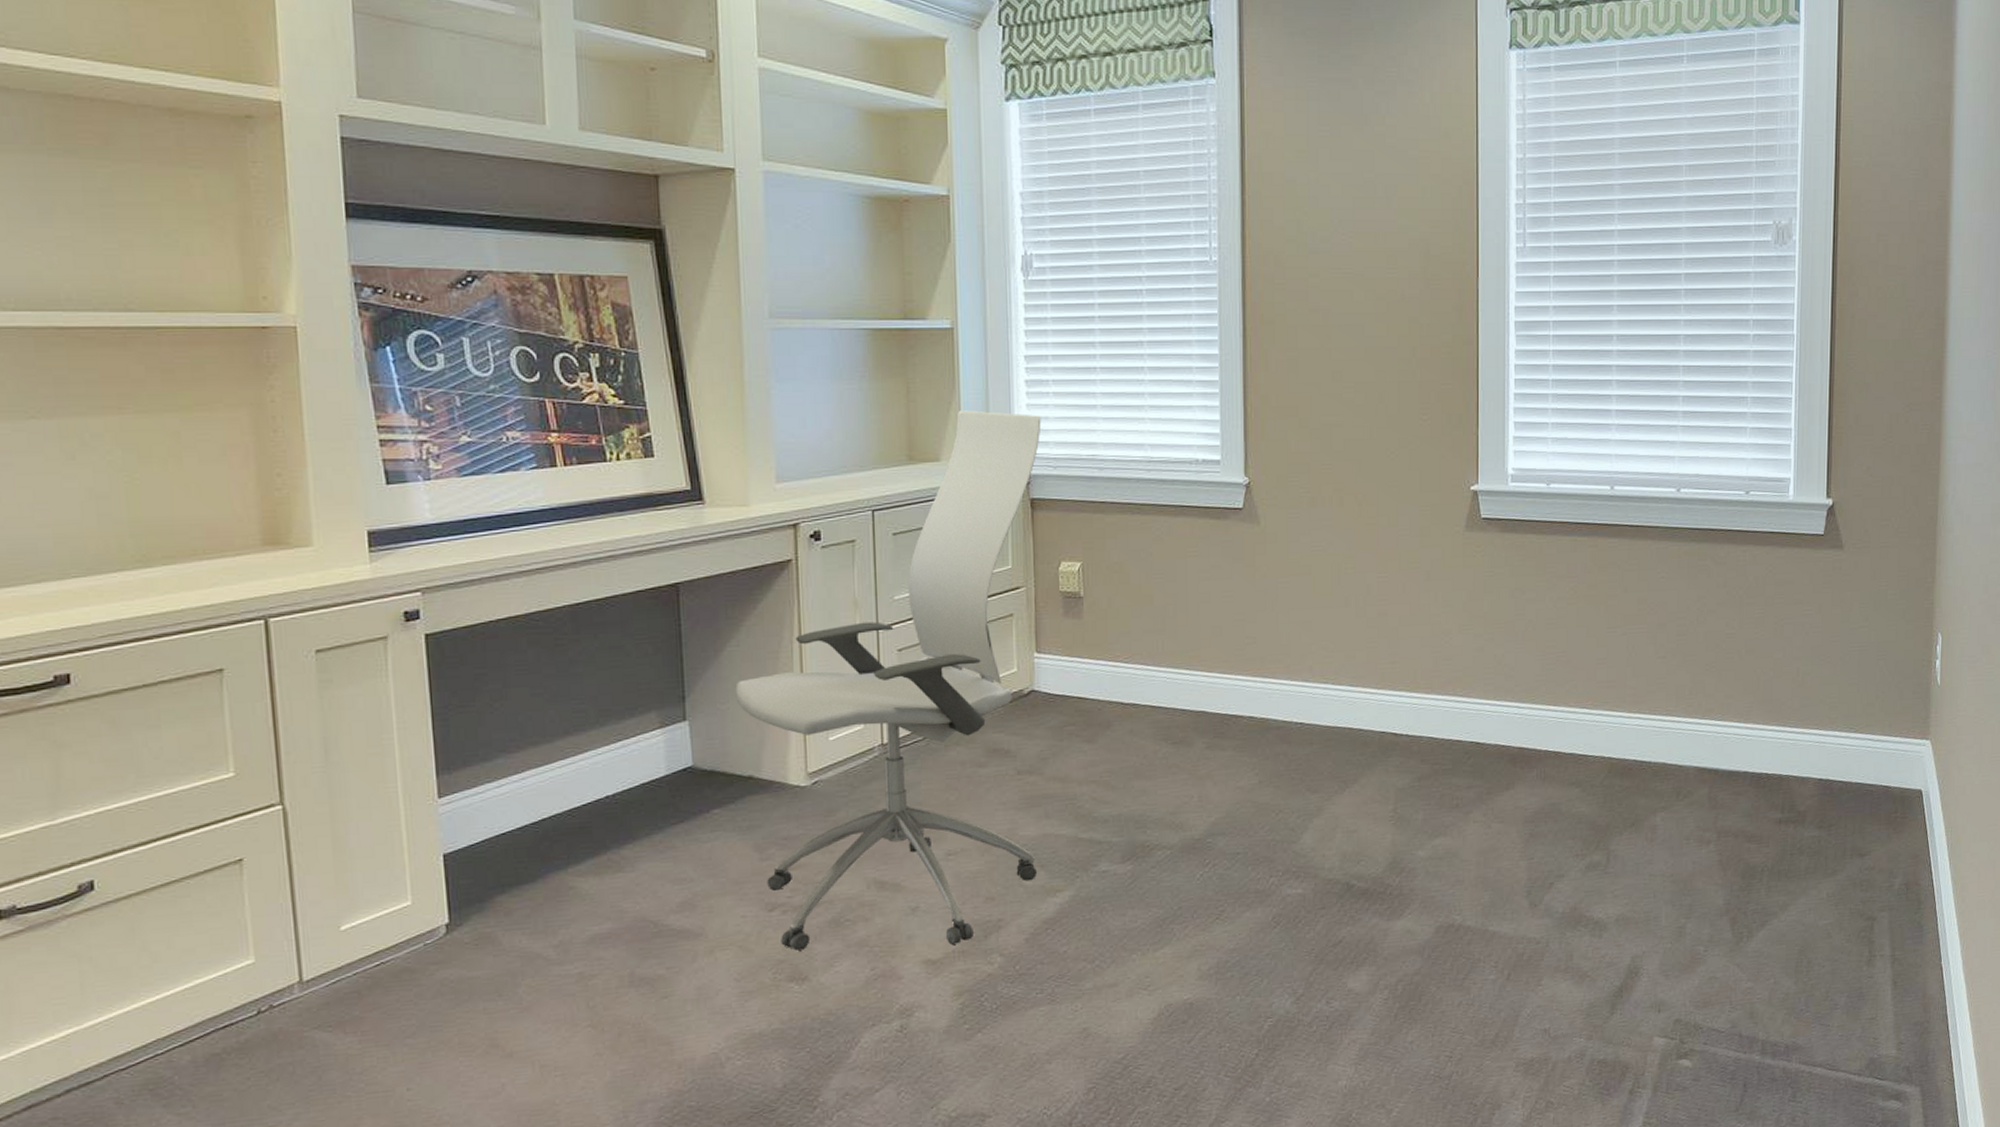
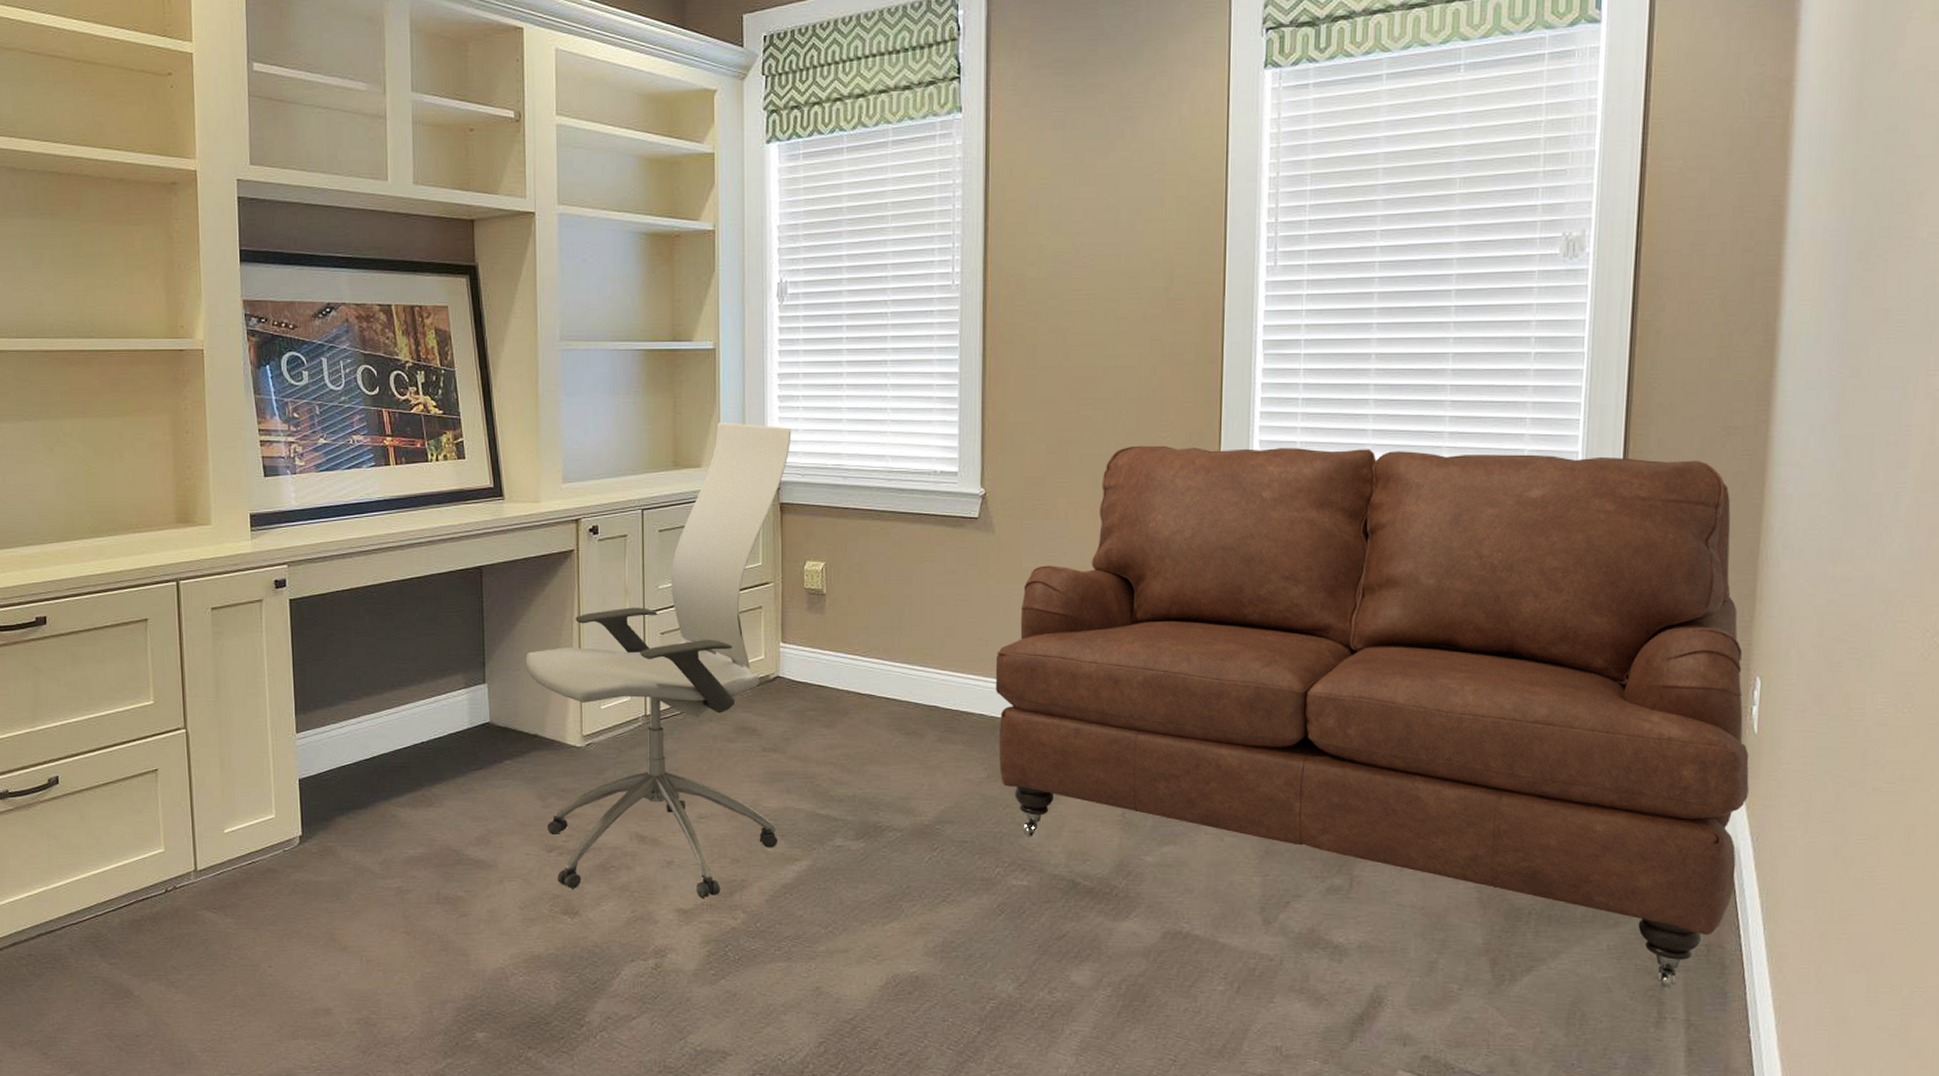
sofa: none [1264,428,1935,928] -> present [995,445,1750,989]

